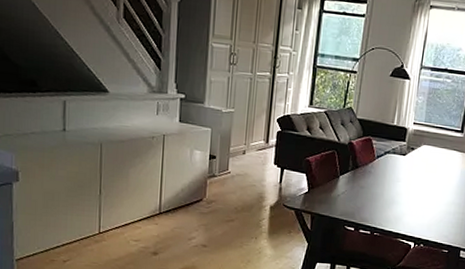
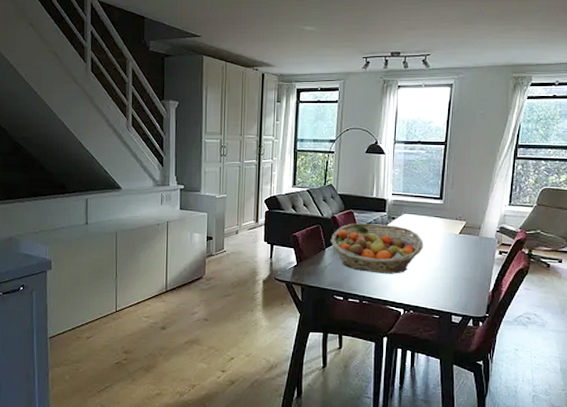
fruit basket: none [345,151,440,207] -> present [330,222,423,274]

